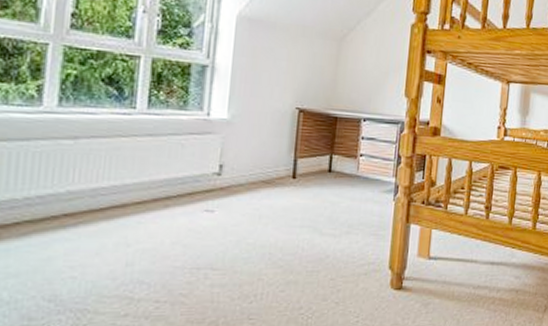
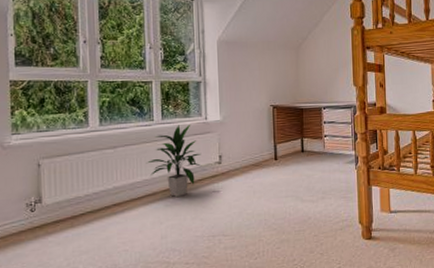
indoor plant: none [117,118,196,214] -> present [146,124,202,198]

